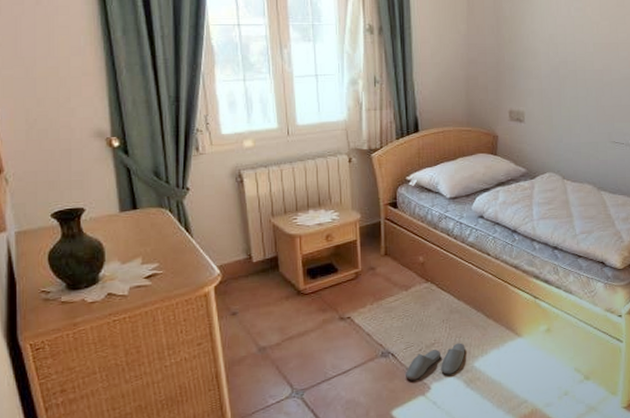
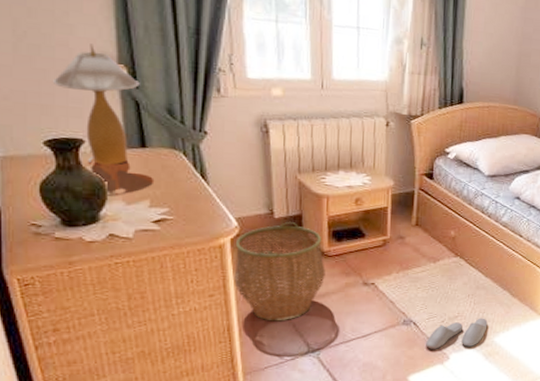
table lamp: none [57,122,130,230] -> present [52,44,140,165]
basket: none [218,265,303,365] -> present [234,222,325,321]

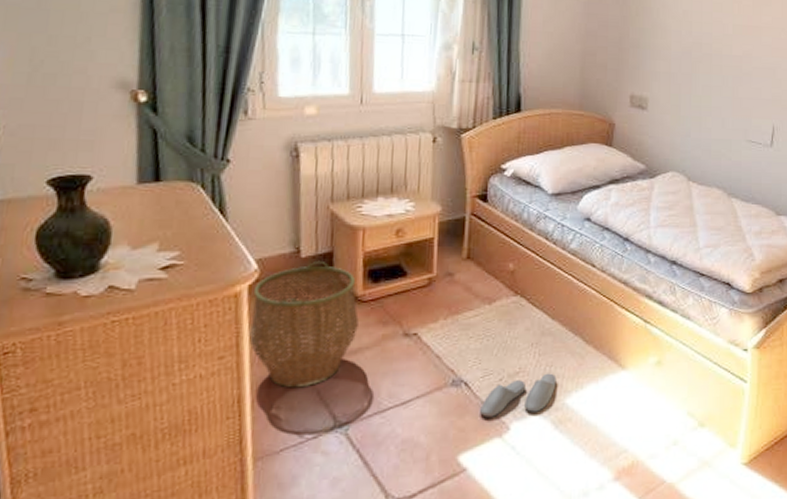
table lamp: present [52,44,140,165] -> none [64,69,160,204]

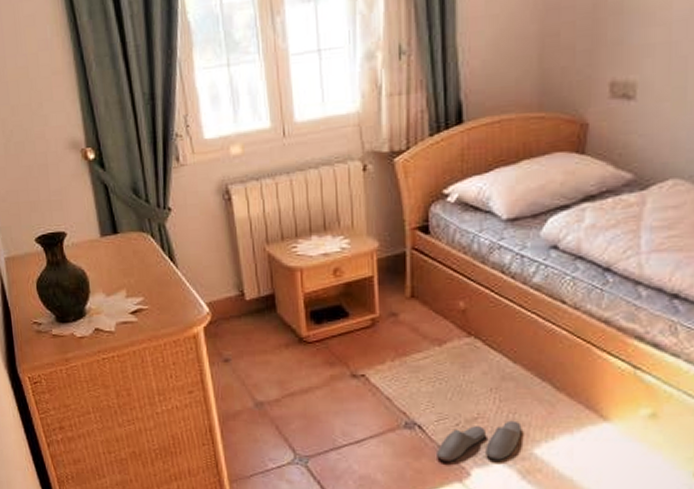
basket: present [249,262,359,388] -> none [208,304,306,422]

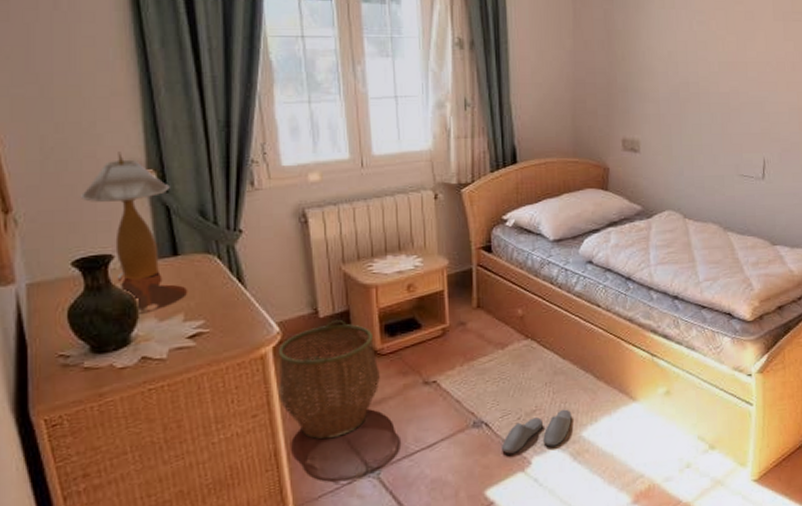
table lamp: none [36,131,106,257] -> present [79,152,170,281]
basket: none [208,304,306,422] -> present [278,320,380,440]

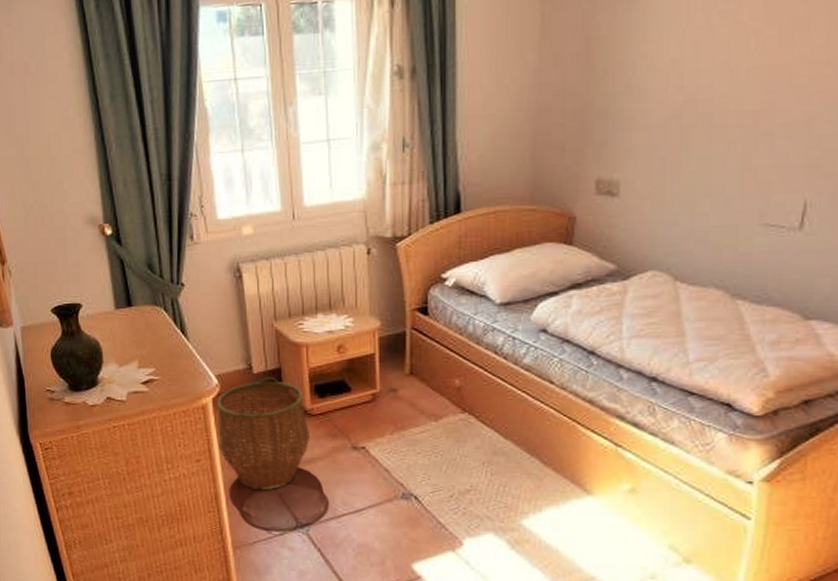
table lamp: present [79,152,170,281] -> none [54,207,123,328]
slippers: present [500,409,572,454] -> none [430,493,512,531]

